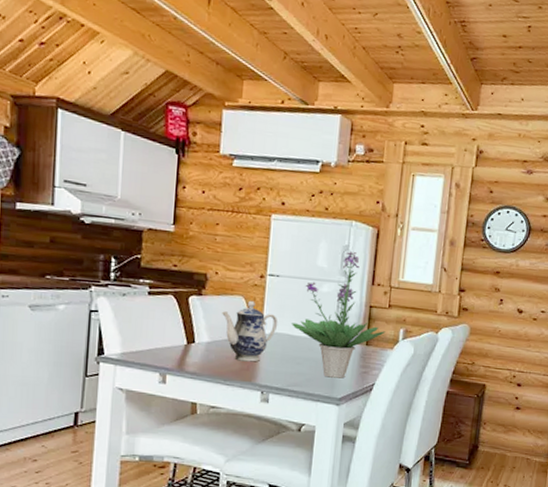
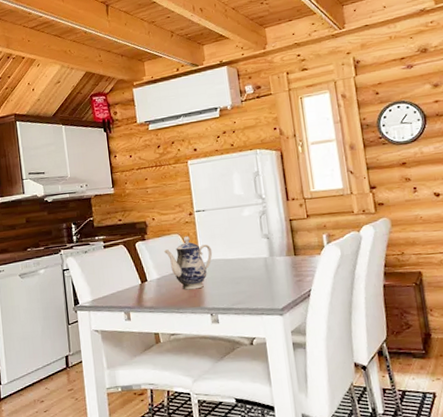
potted plant: present [292,250,386,378] -> none [224,175,310,291]

